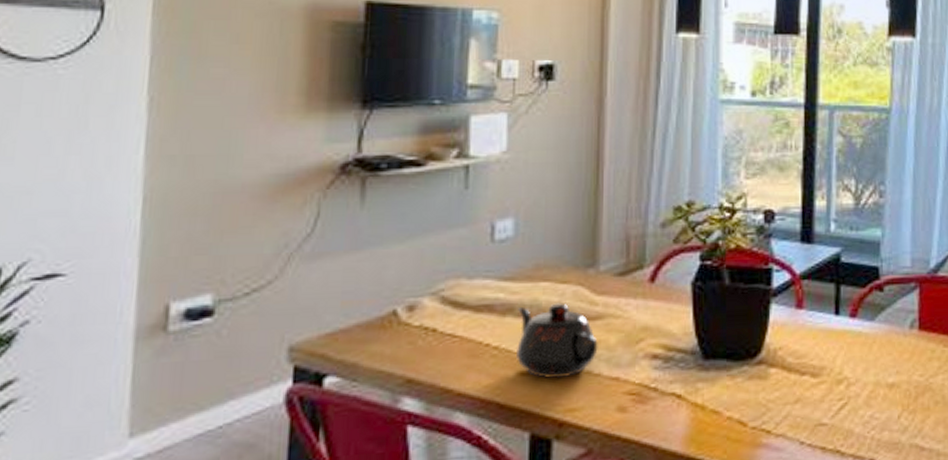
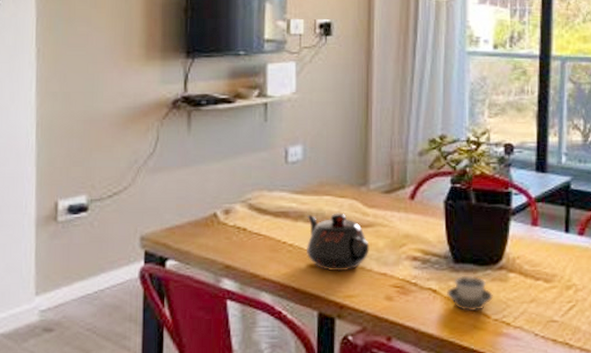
cup: none [694,373,751,420] -> present [447,275,494,312]

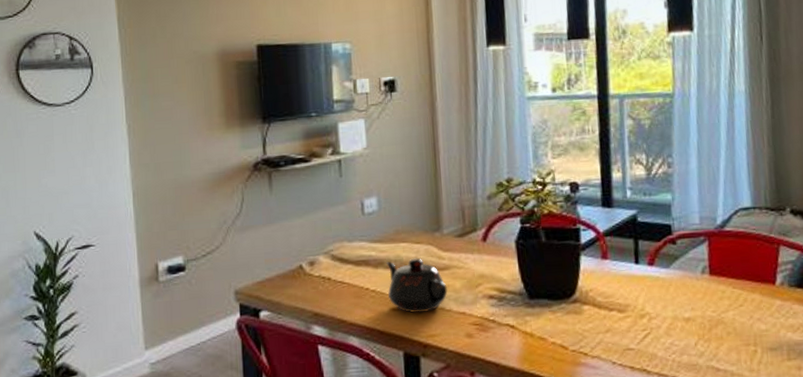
cup: present [447,275,494,312] -> none [524,309,570,344]

